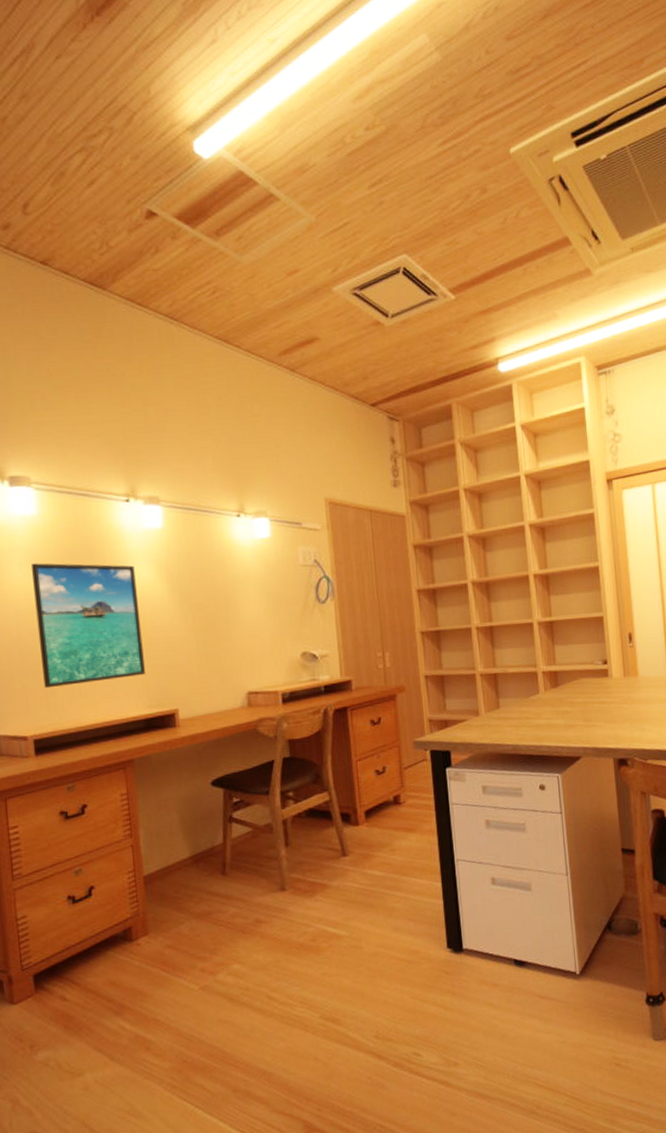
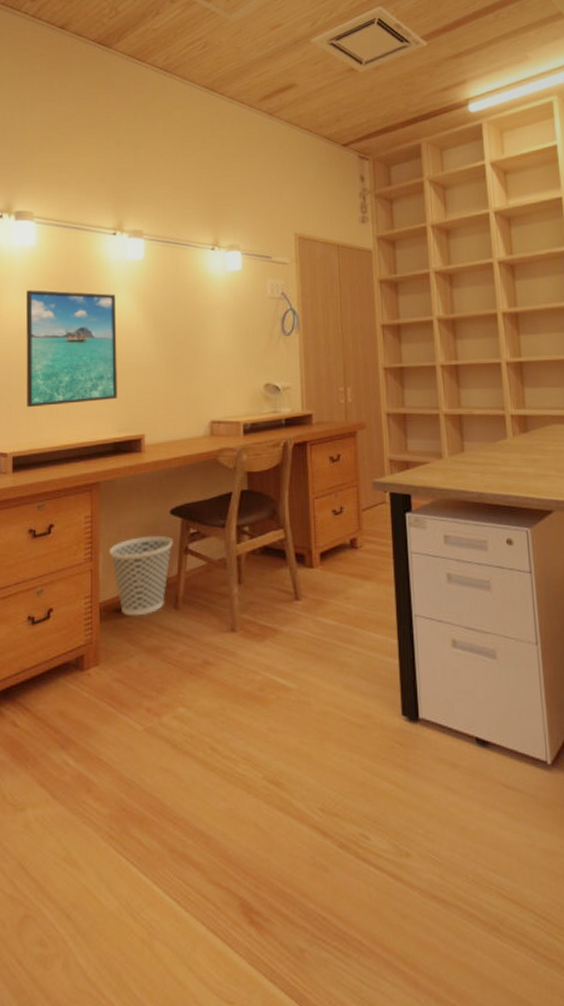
wastebasket: none [149,807,217,886] -> present [109,535,174,616]

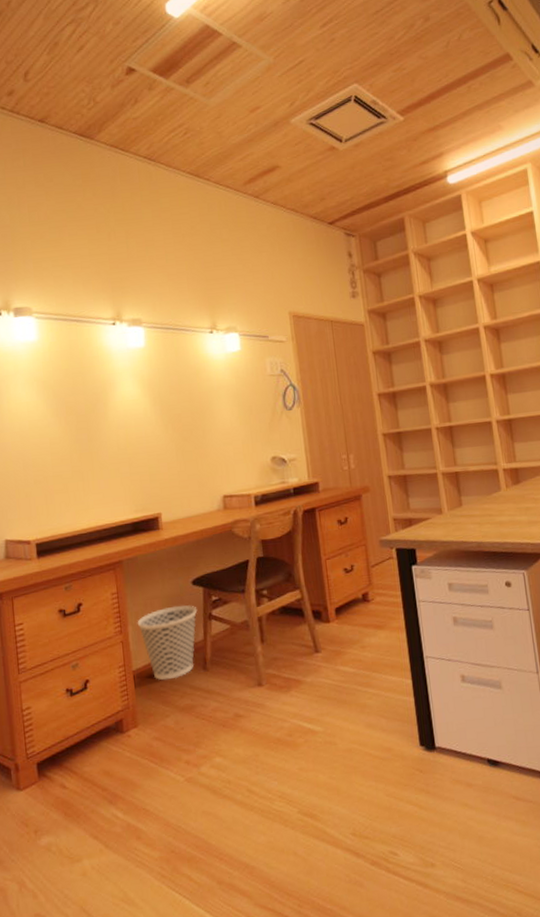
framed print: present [25,290,117,408] -> none [32,382,132,497]

